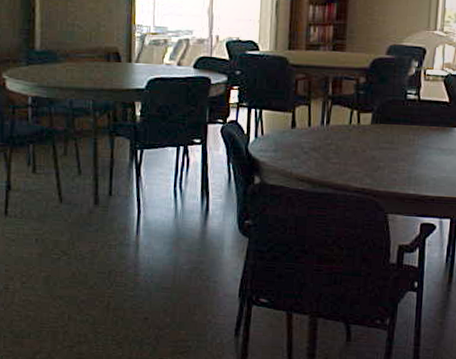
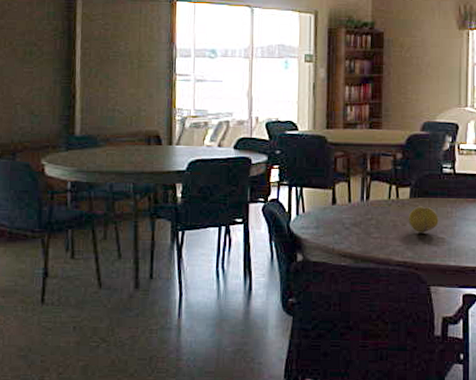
fruit: none [368,132,400,161] -> present [408,206,439,233]

